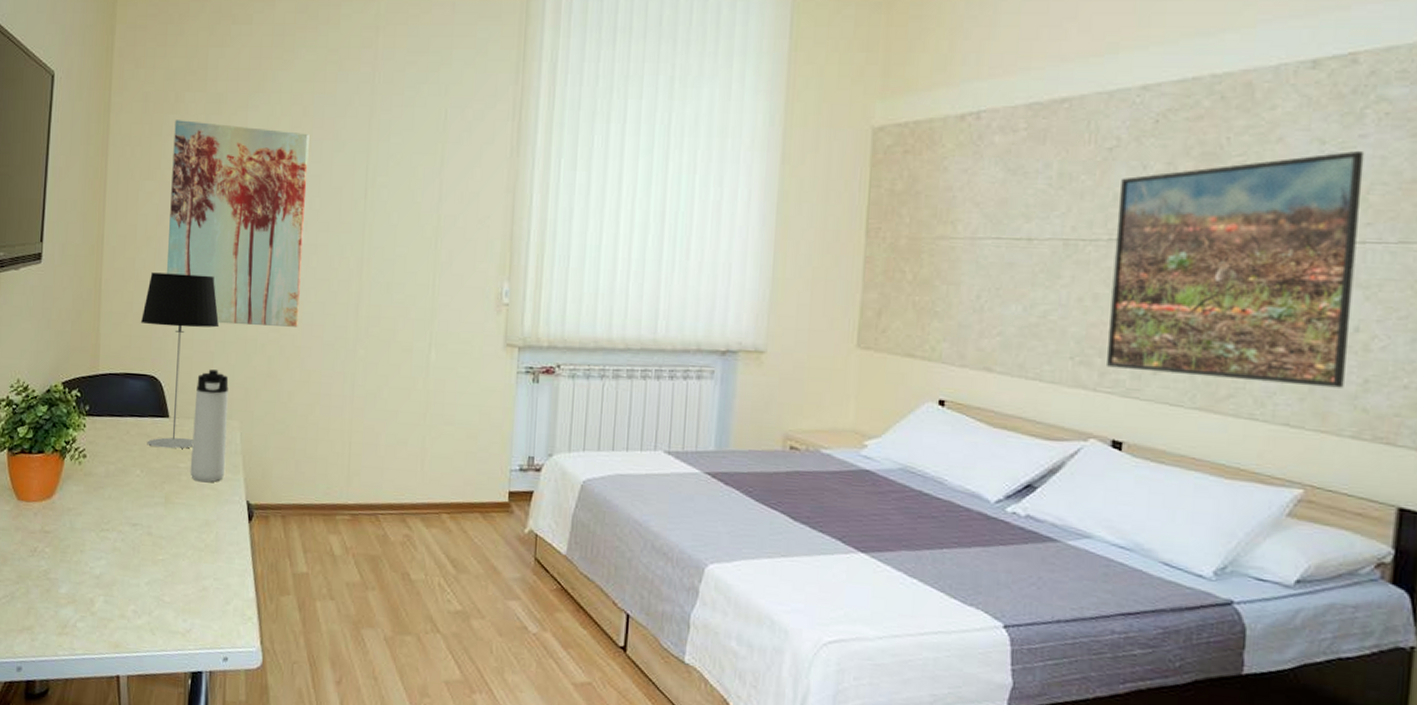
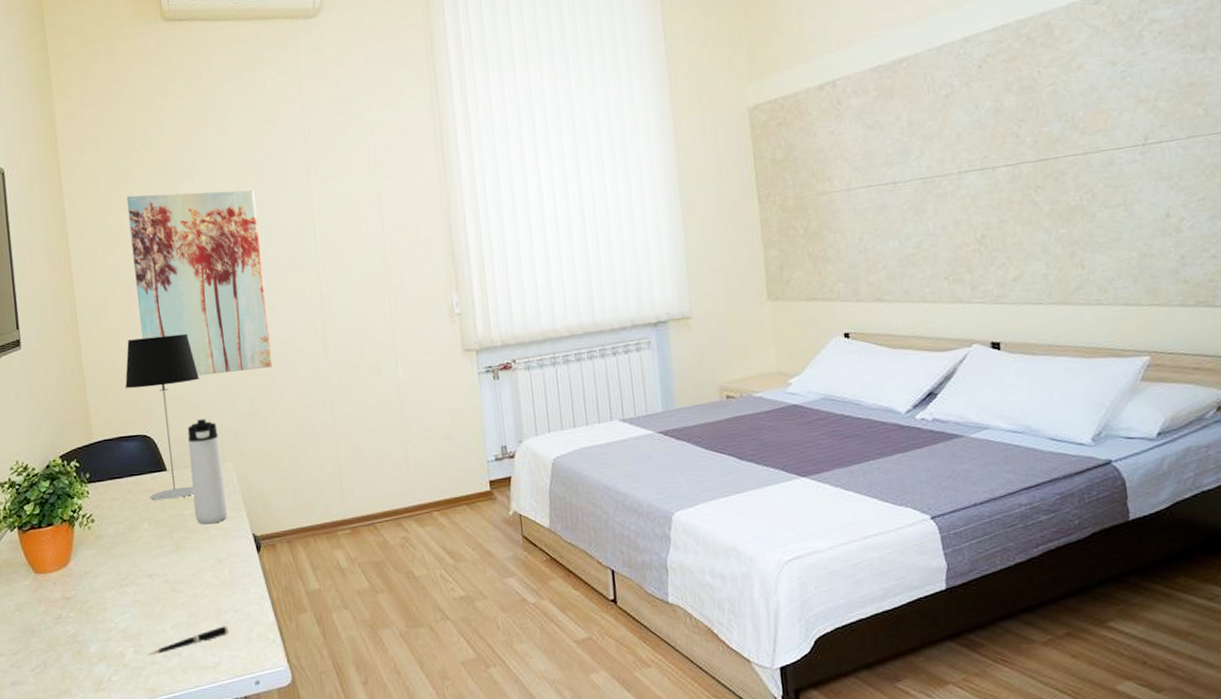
pen: none [118,592,205,609] -> present [148,626,228,655]
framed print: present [1105,151,1365,388] -> none [960,67,1166,281]

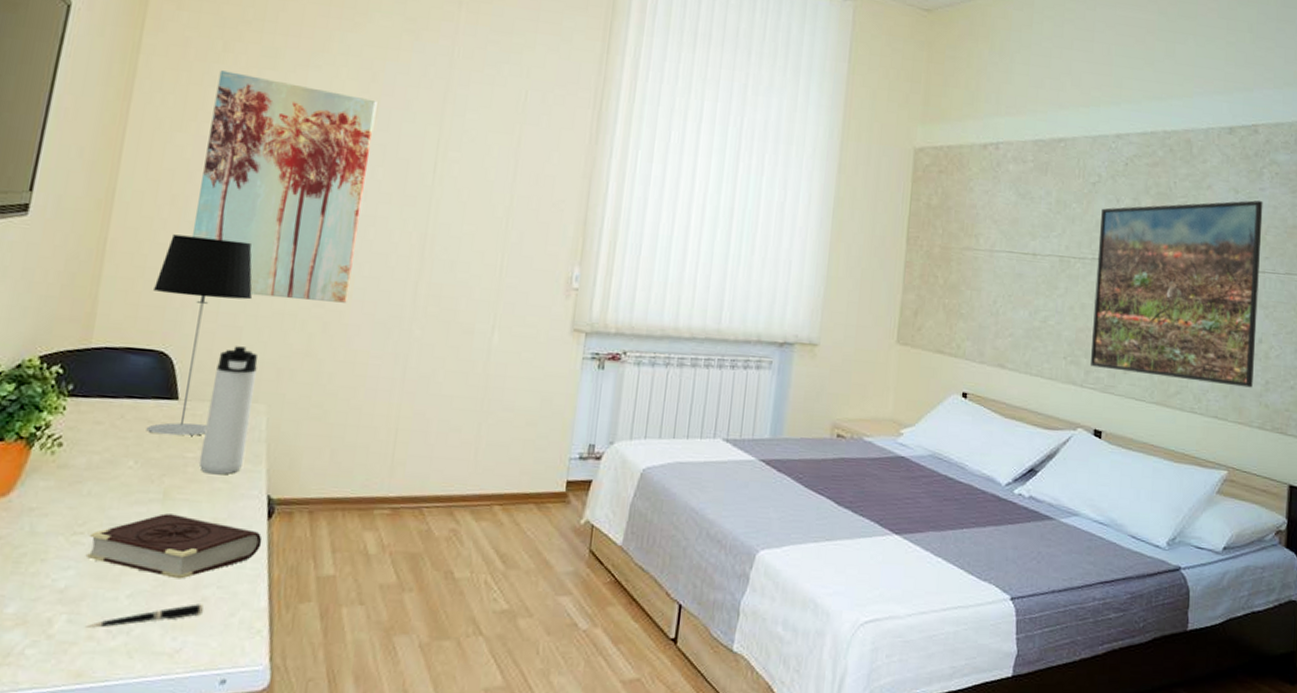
book: none [131,560,258,610] -> present [85,513,263,579]
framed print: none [960,67,1166,281] -> present [1089,200,1263,388]

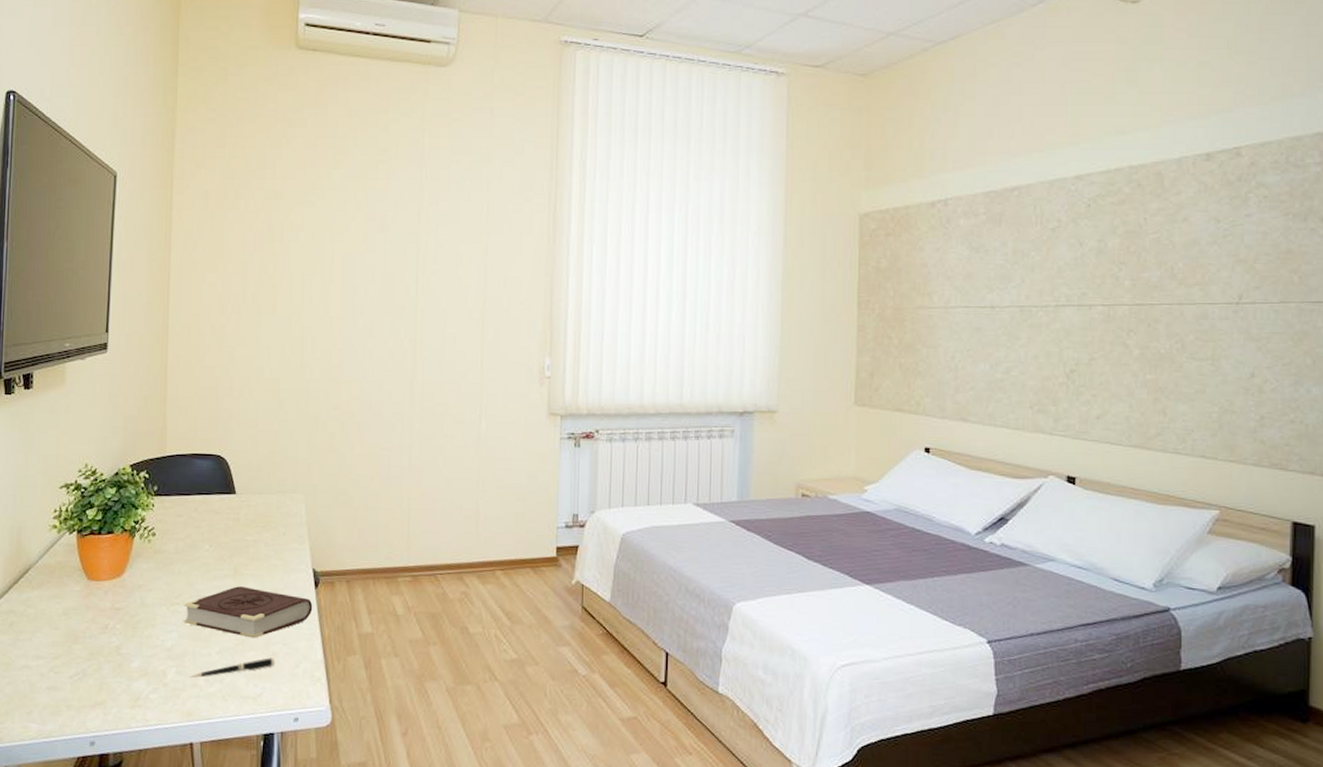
table lamp: present [146,234,253,436] -> none [206,358,283,523]
wall art: present [191,70,377,303] -> none [230,216,363,405]
thermos bottle: present [198,346,258,475] -> none [257,447,293,554]
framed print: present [1089,200,1263,388] -> none [1058,228,1250,424]

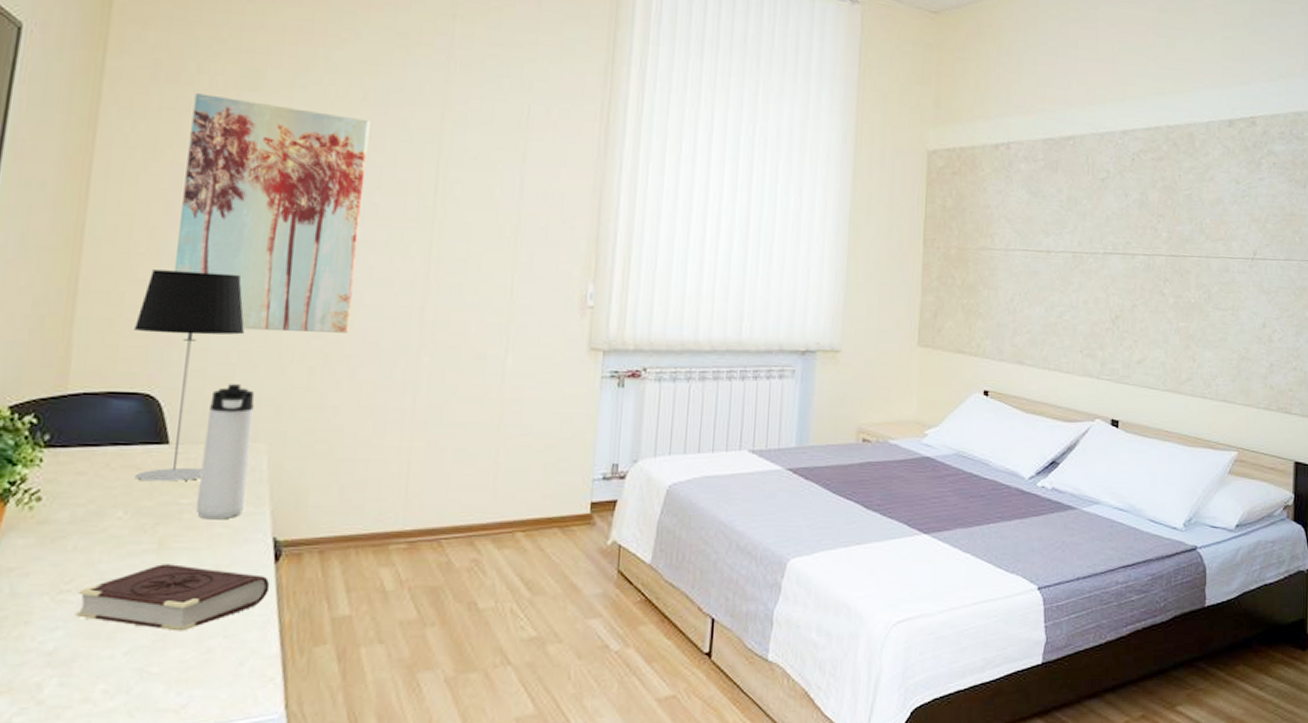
pen: present [190,658,274,678] -> none [79,655,209,690]
table lamp: none [206,358,283,523] -> present [133,269,245,482]
wall art: none [230,216,363,405] -> present [173,93,370,333]
thermos bottle: none [257,447,293,554] -> present [195,384,255,520]

